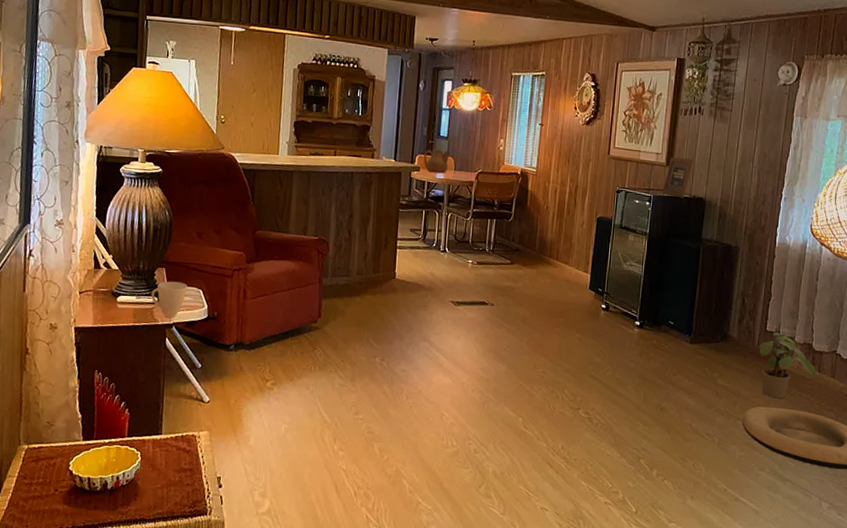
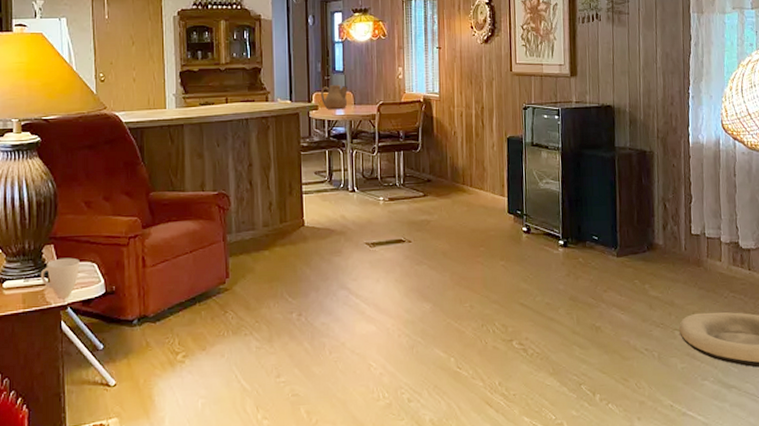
picture frame: present [662,156,693,199] -> none [569,66,597,108]
potted plant: present [758,333,816,399] -> none [686,235,746,303]

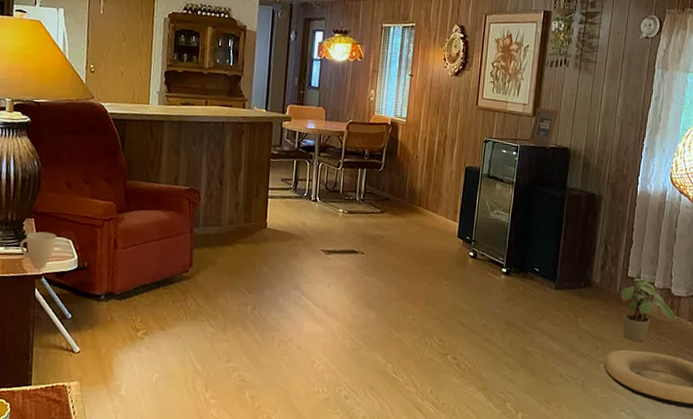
teapot: present [321,85,348,110] -> none [295,99,321,123]
picture frame: none [569,66,597,108] -> present [529,107,559,149]
potted plant: none [686,235,746,303] -> present [620,278,675,342]

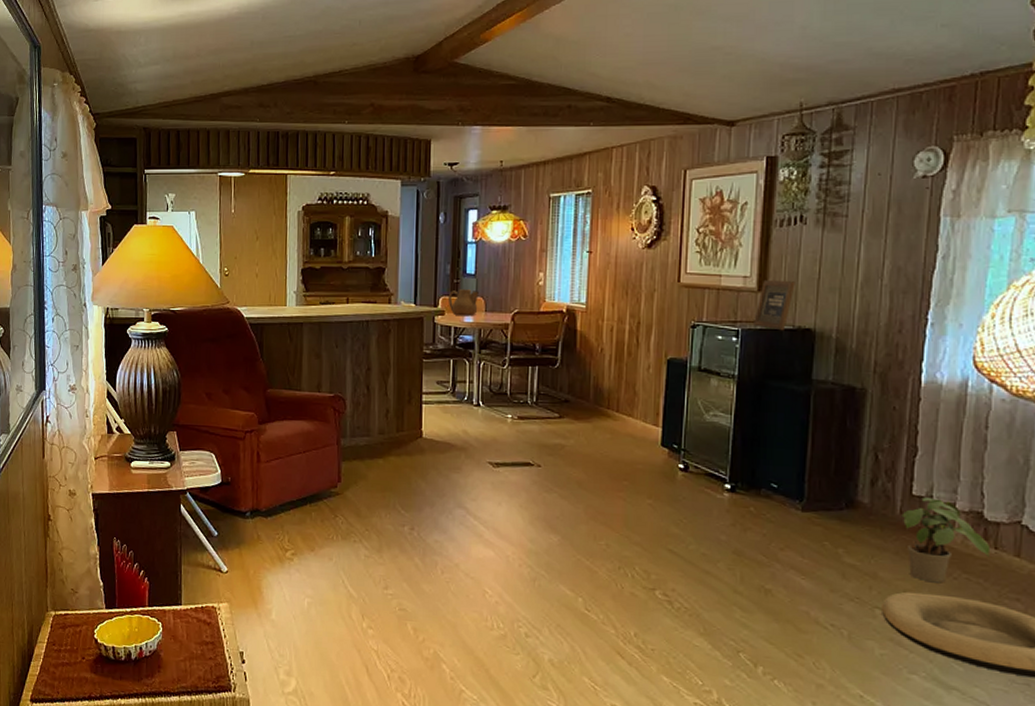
mug: present [19,231,57,270] -> none [163,445,199,485]
teapot: none [295,99,321,123] -> present [449,289,479,316]

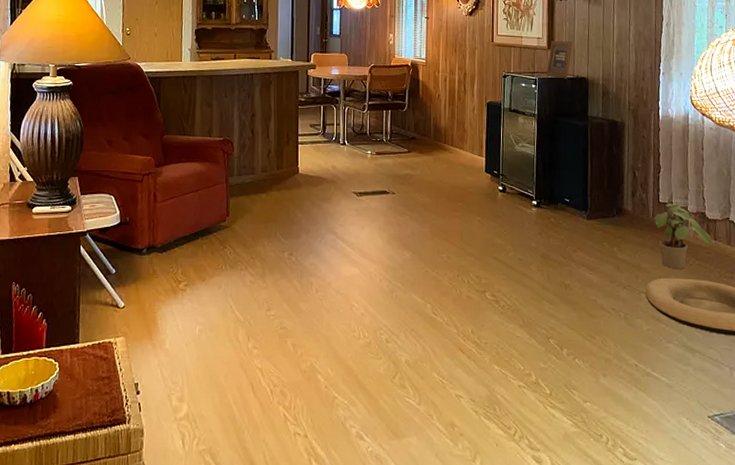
teapot: present [449,289,479,316] -> none [319,47,343,70]

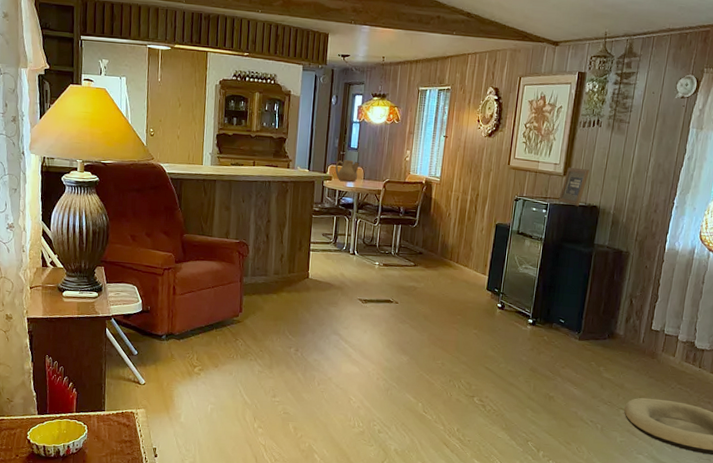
teapot: none [319,47,343,70] -> present [335,160,359,182]
potted plant: present [653,204,712,269] -> none [643,331,697,391]

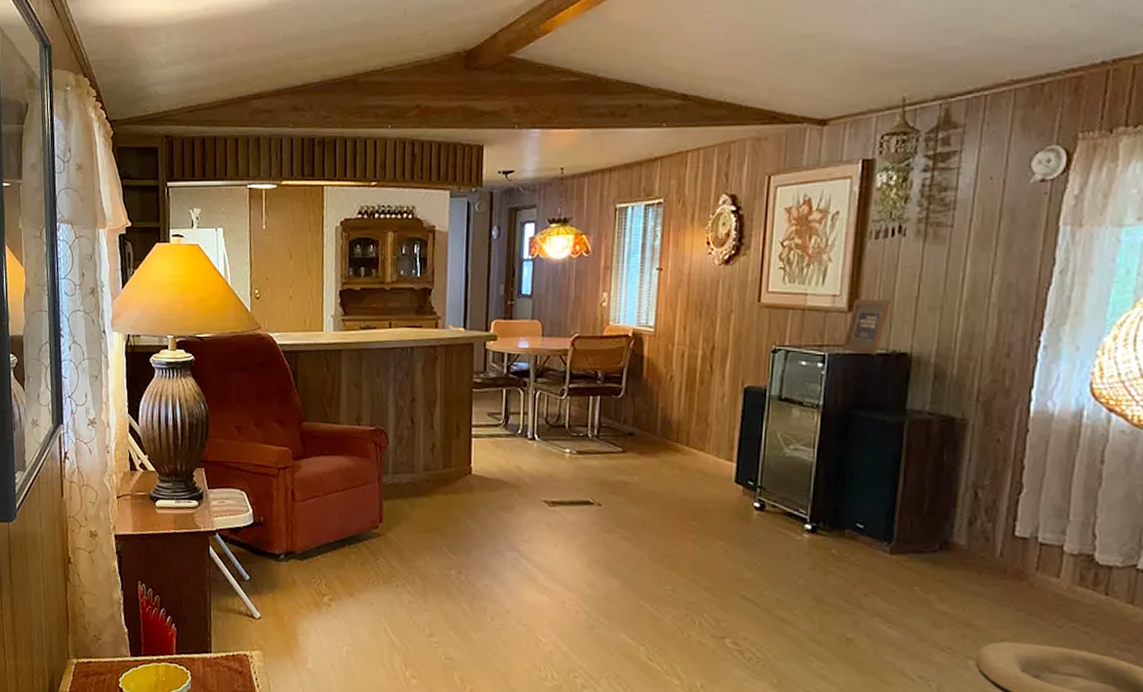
teapot: present [335,160,359,182] -> none [502,312,535,342]

